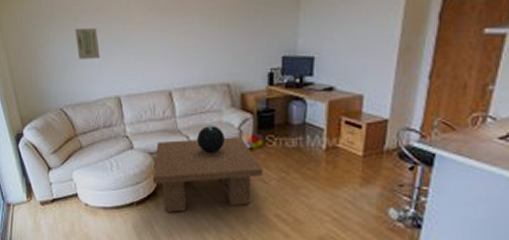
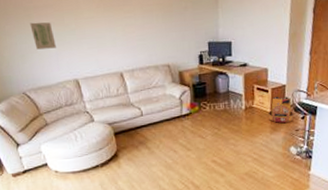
coffee table: present [152,137,263,212] -> none [112,105,201,169]
decorative globe: present [197,126,225,154] -> none [147,98,170,120]
backpack: none [360,131,397,174] -> present [269,93,294,123]

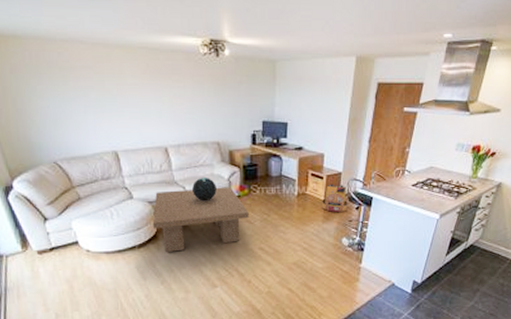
wall art: present [30,22,56,50] -> none [65,84,94,115]
coffee table: none [112,105,201,169] -> present [152,187,249,252]
decorative globe: none [147,98,170,120] -> present [192,178,217,202]

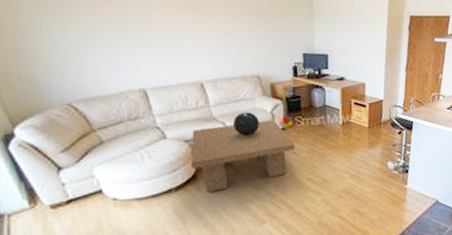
backpack: present [322,181,348,213] -> none [366,108,391,139]

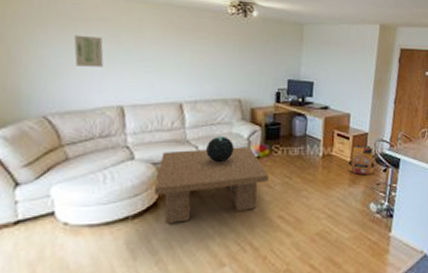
wall art: none [78,18,116,52] -> present [74,35,104,67]
backpack: none [366,108,391,139] -> present [348,142,375,176]

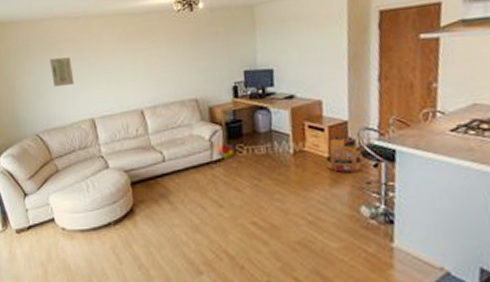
coffee table: present [153,147,269,223] -> none [128,148,236,229]
decorative globe: present [206,137,234,163] -> none [170,139,197,167]

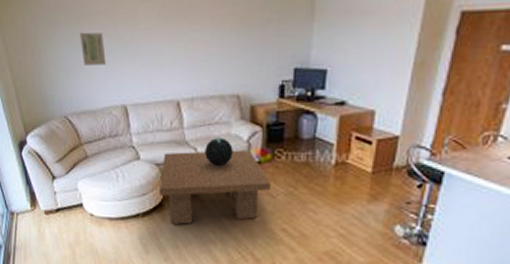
coffee table: none [128,148,236,229] -> present [158,150,271,225]
decorative globe: none [170,139,197,167] -> present [205,138,233,167]
backpack: present [326,132,362,173] -> none [368,148,406,191]

